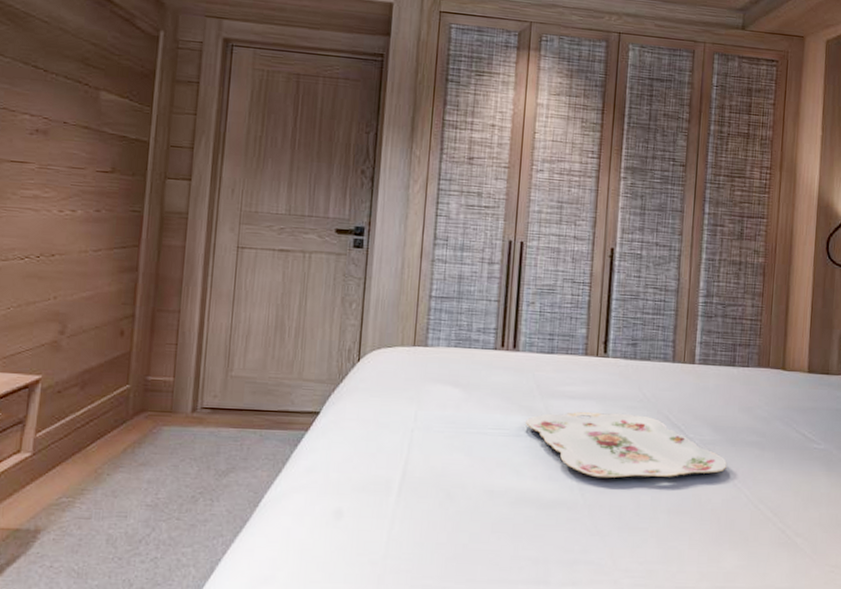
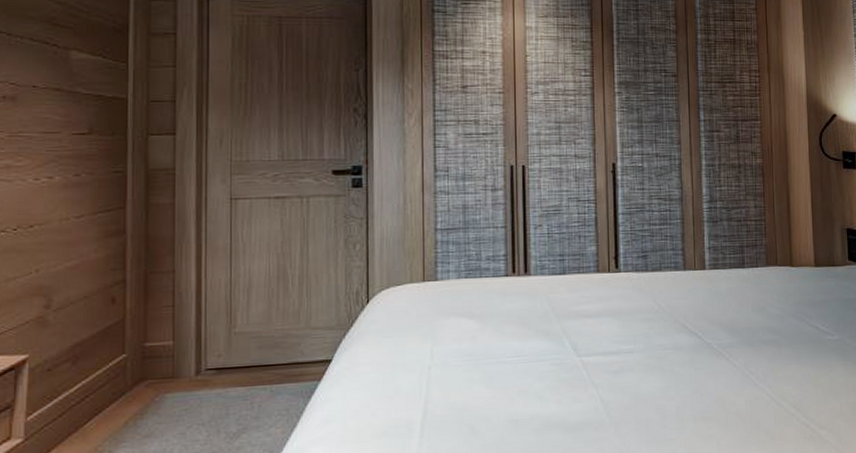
serving tray: present [526,412,727,478] -> none [544,326,746,394]

